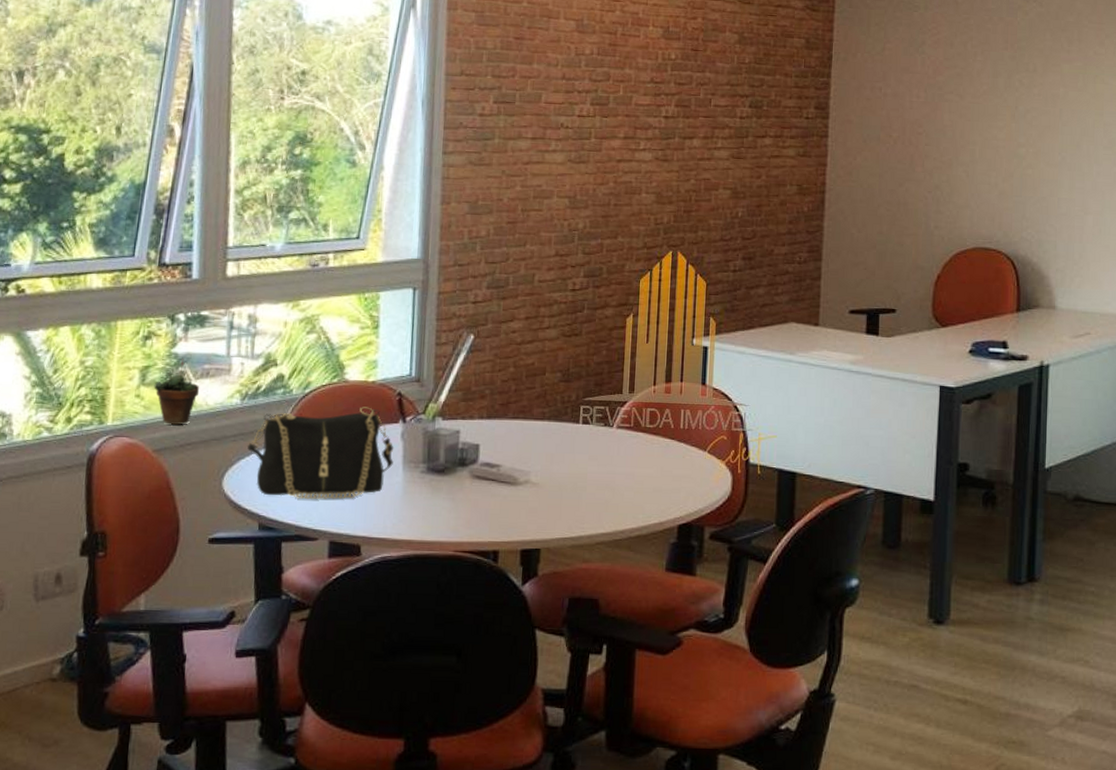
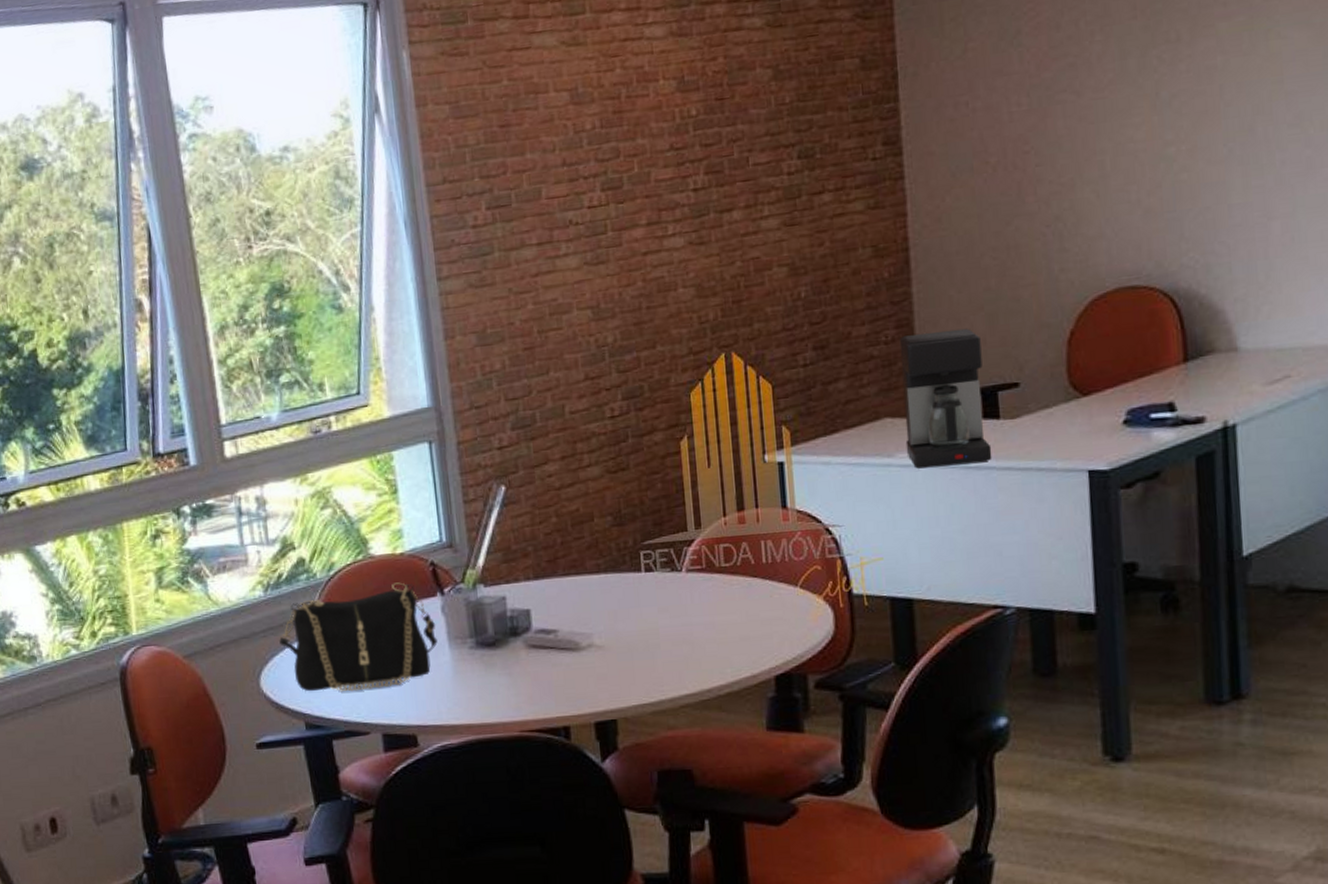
succulent plant: present [154,359,200,425] -> none [171,554,220,627]
coffee maker: none [805,259,871,368] -> present [899,328,992,469]

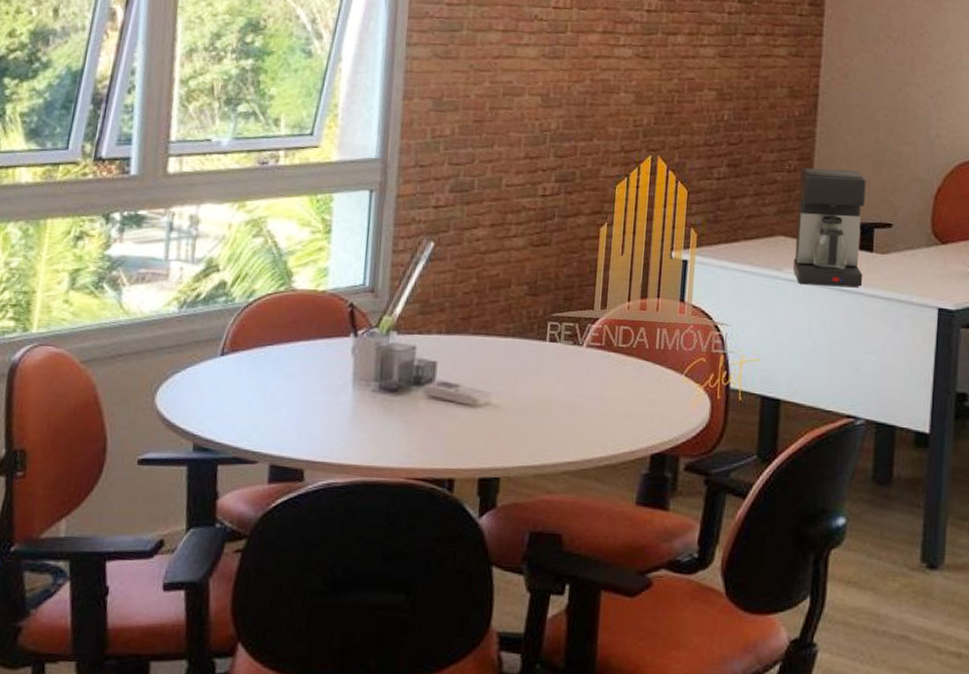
handbag: present [279,582,438,692] -> none [184,318,344,419]

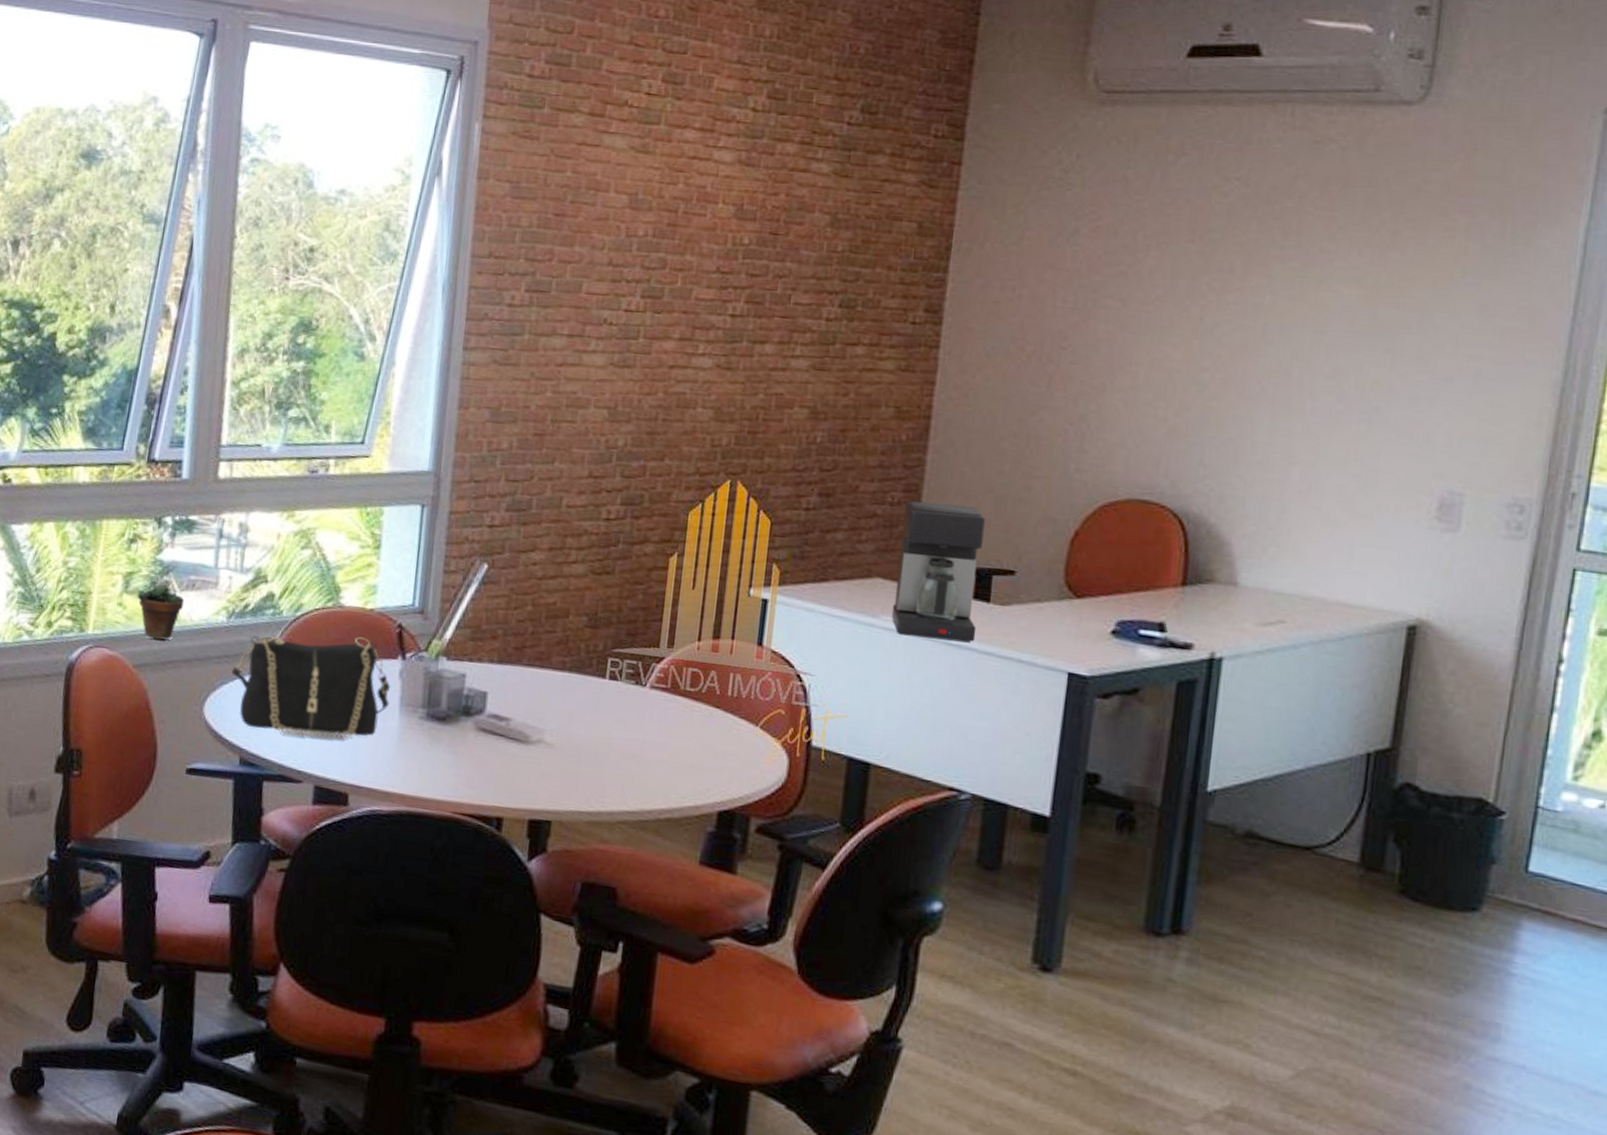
succulent plant: none [84,262,135,334] -> present [137,567,185,640]
handbag: none [184,318,344,419] -> present [232,635,391,741]

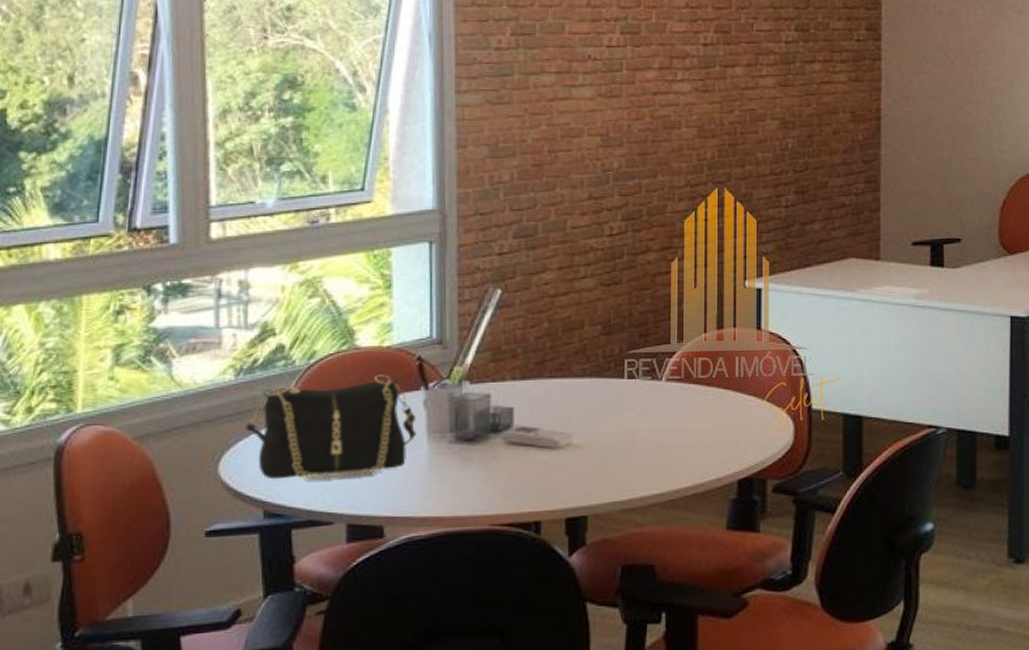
succulent plant: present [137,567,185,640] -> none [130,334,186,408]
coffee maker: present [891,501,985,642] -> none [866,189,936,304]

